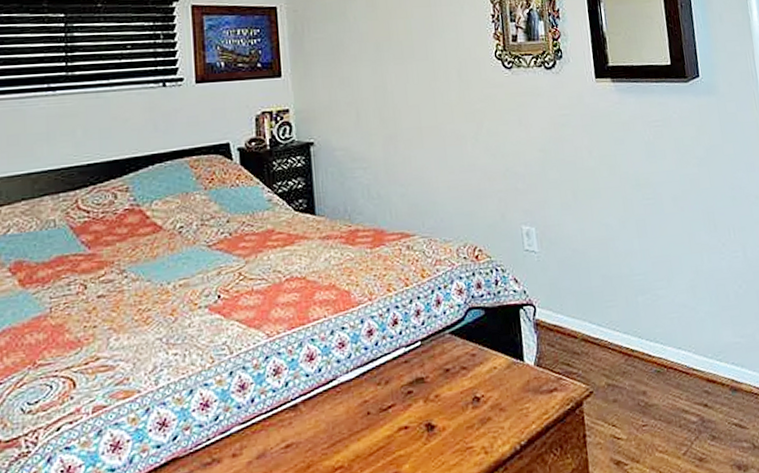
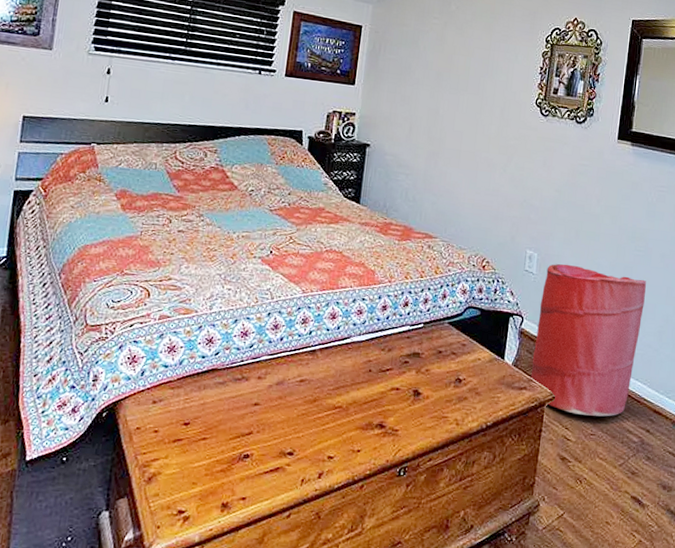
laundry hamper: none [549,230,675,406] -> present [530,264,646,417]

